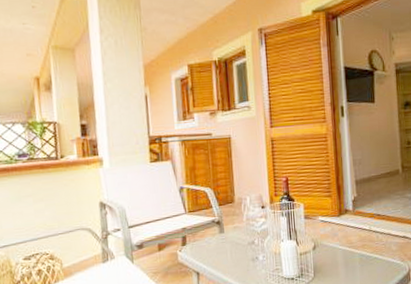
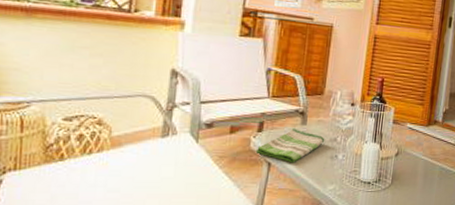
dish towel: none [184,237,244,270] -> present [255,127,325,163]

